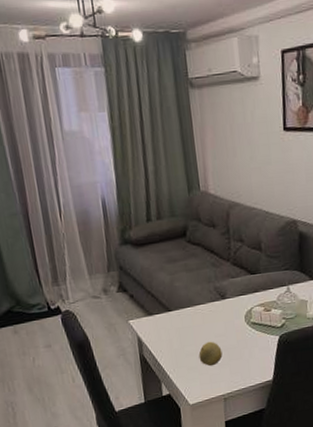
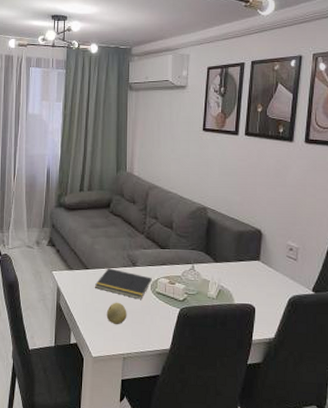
notepad: none [181,305,245,334] -> present [95,268,152,300]

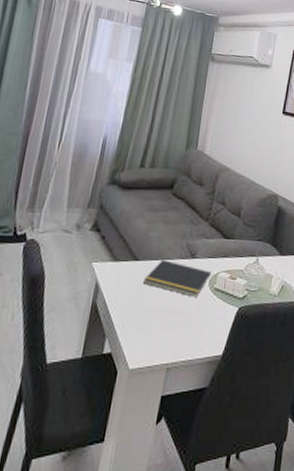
fruit: present [106,302,127,325] -> none [152,300,178,329]

